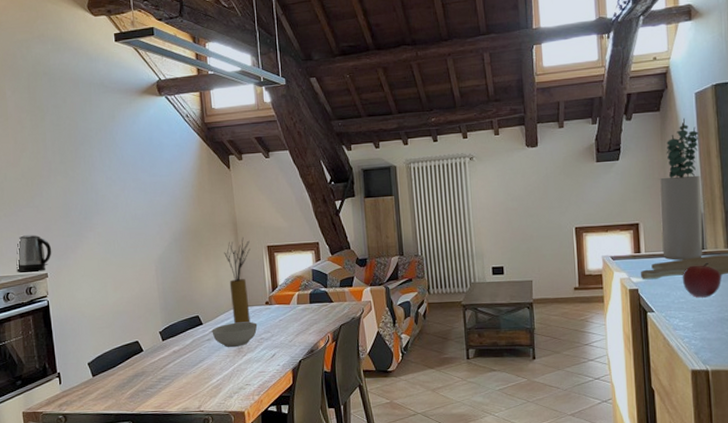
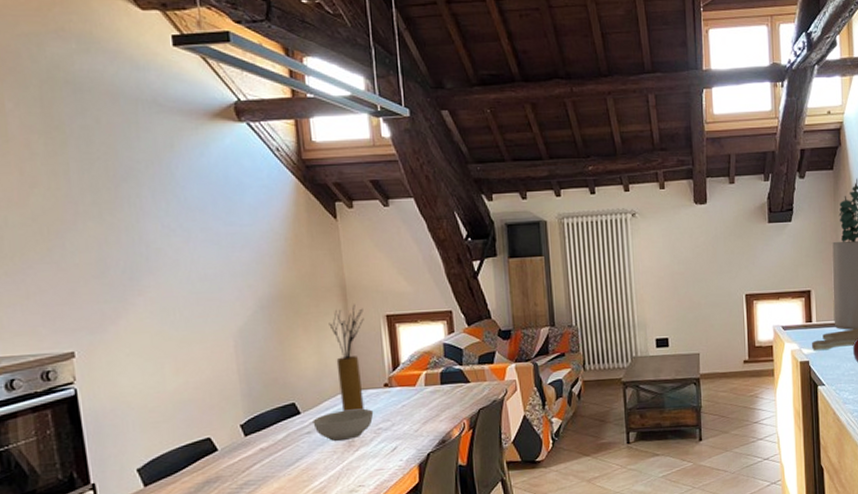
kettle: present [16,235,52,273] -> none [25,300,81,352]

